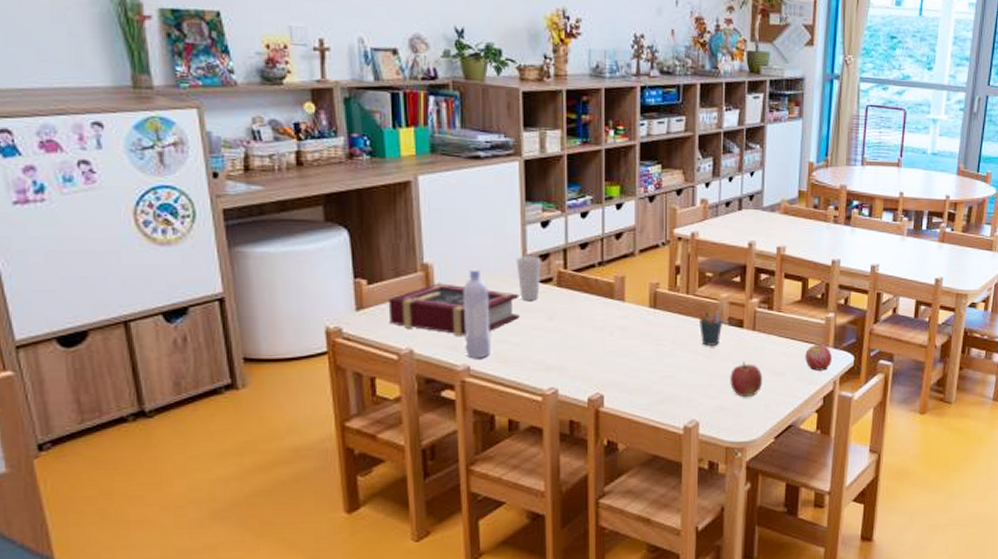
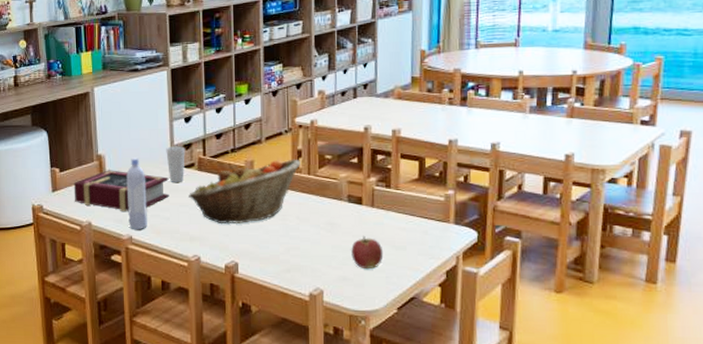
fruit basket: none [545,275,678,351] -> present [189,159,300,225]
pen holder: present [699,311,723,346] -> none [320,189,343,221]
apple: present [805,344,832,371] -> none [425,220,453,246]

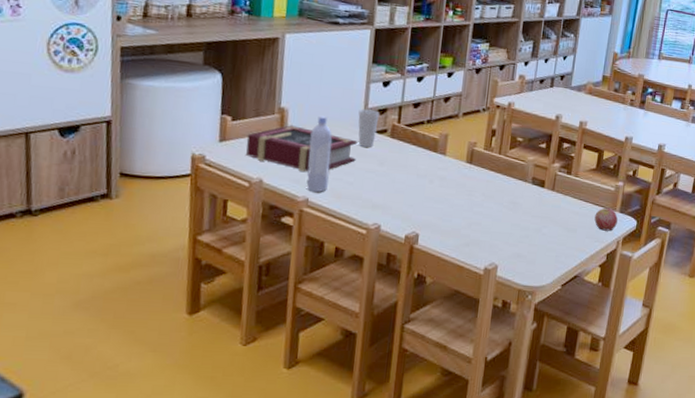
fruit basket: present [189,159,300,225] -> none [376,136,493,195]
apple: present [351,235,384,270] -> none [528,216,557,248]
apple: none [425,220,453,246] -> present [594,207,618,231]

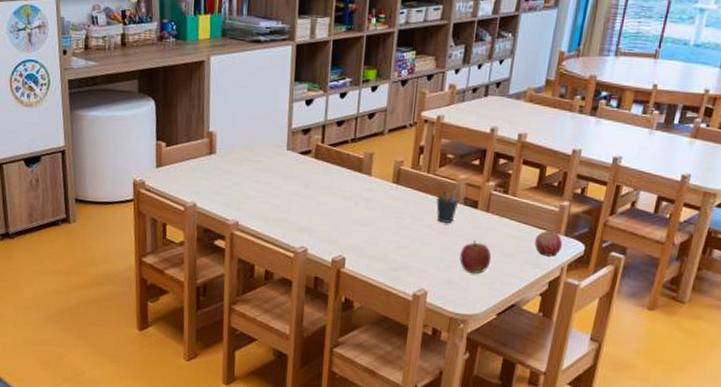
book: present [246,125,358,172] -> none [180,149,283,195]
bottle: present [306,115,332,192] -> none [236,138,258,215]
cup: present [358,109,380,147] -> none [282,129,303,169]
pen holder: none [507,170,528,201] -> present [436,190,459,223]
apple: none [528,216,557,248] -> present [459,239,492,274]

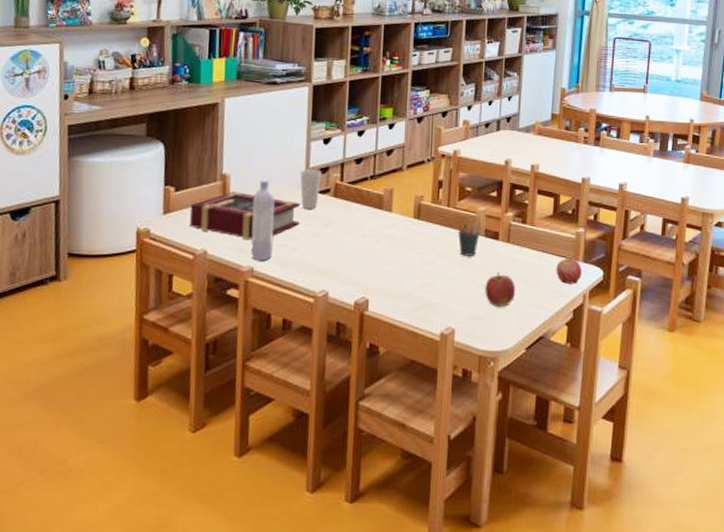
book: none [180,149,283,195] -> present [189,192,301,239]
bottle: none [236,138,258,215] -> present [251,179,275,260]
cup: none [282,129,303,169] -> present [300,169,322,209]

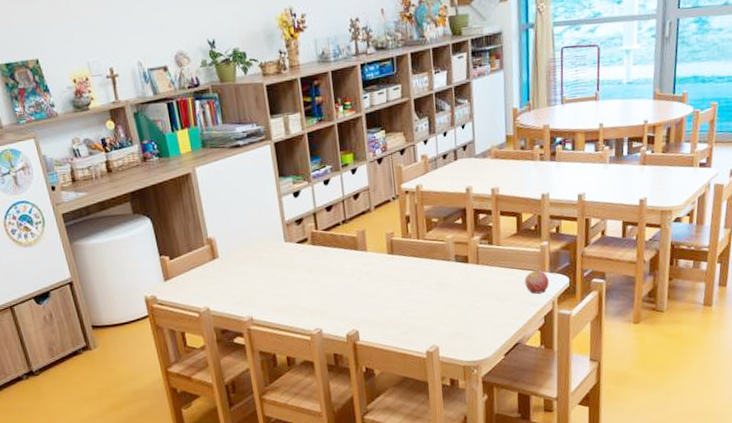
book: present [189,192,301,239] -> none [186,252,286,294]
bottle: present [251,179,275,260] -> none [240,237,267,310]
cup: present [300,169,322,209] -> none [277,222,299,259]
pen holder: present [458,223,480,256] -> none [430,250,451,282]
apple: present [485,271,516,308] -> none [461,291,490,323]

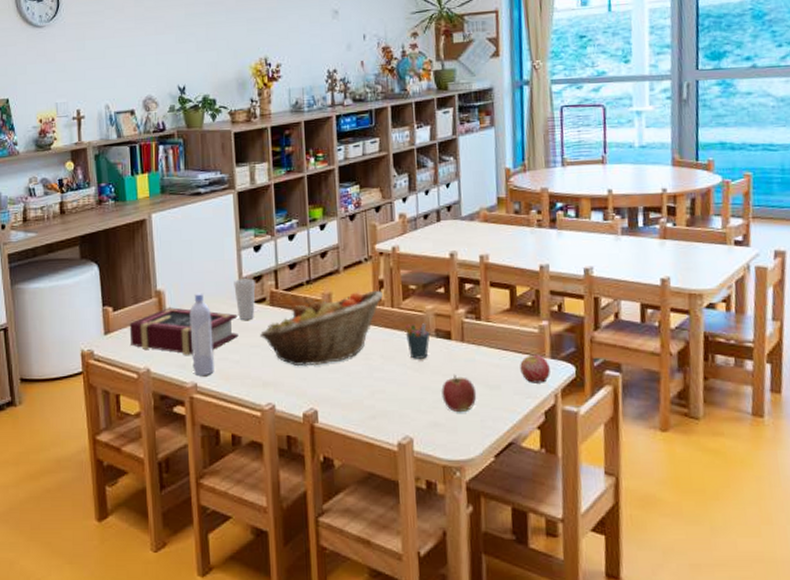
book: none [186,252,286,294] -> present [129,307,239,355]
bottle: none [240,237,267,310] -> present [189,293,214,375]
cup: none [277,222,299,259] -> present [234,278,256,320]
fruit basket: none [305,224,409,296] -> present [260,290,383,367]
pen holder: none [430,250,451,282] -> present [406,323,431,359]
apple: none [461,291,490,323] -> present [441,374,477,413]

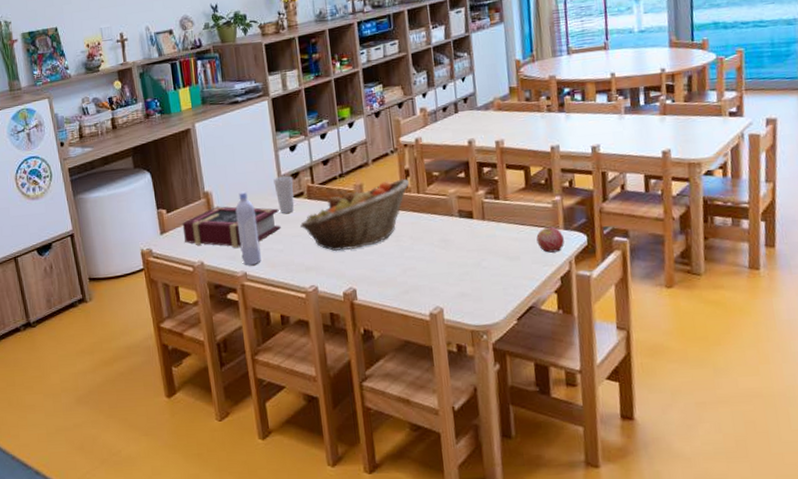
pen holder: present [406,323,431,359] -> none [431,205,454,238]
apple: present [441,374,477,413] -> none [466,249,499,283]

